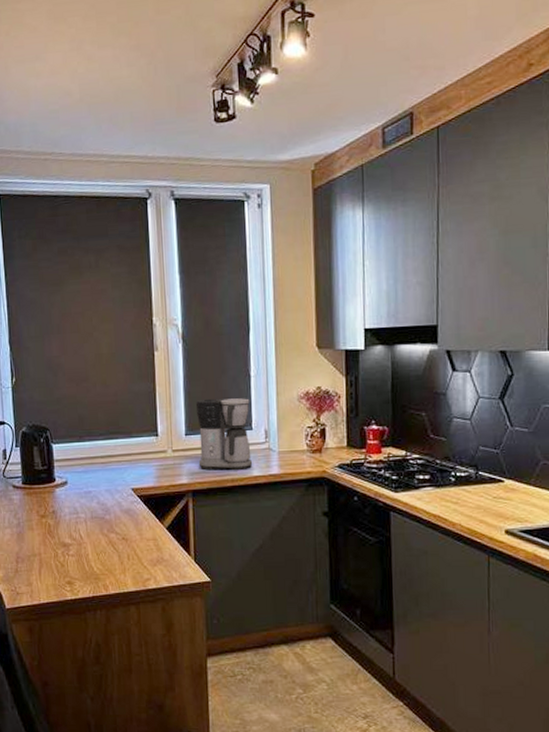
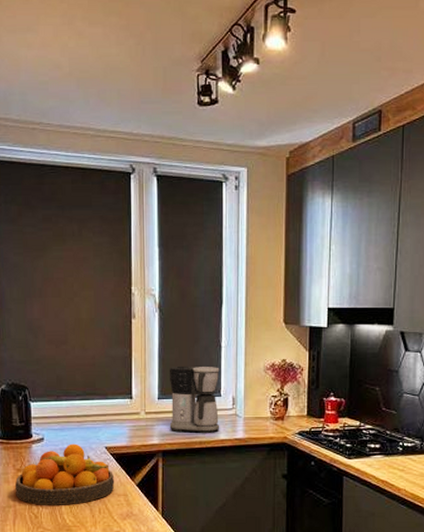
fruit bowl: none [39,486,143,553] -> present [14,443,115,505]

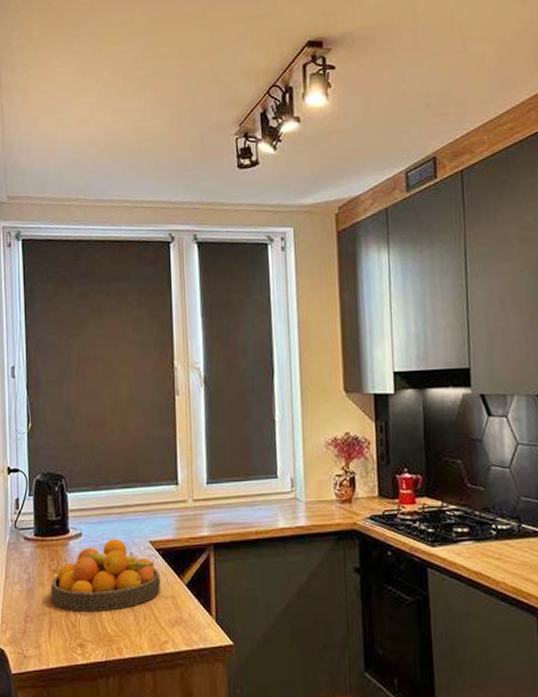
coffee maker: present [169,366,220,434] -> none [217,444,279,523]

